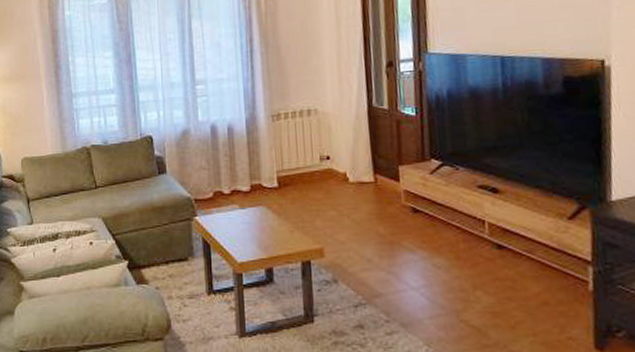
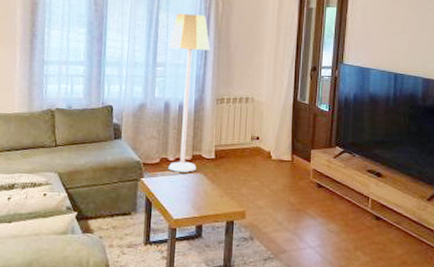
lamp: none [207,16,257,207] -> present [168,13,211,172]

